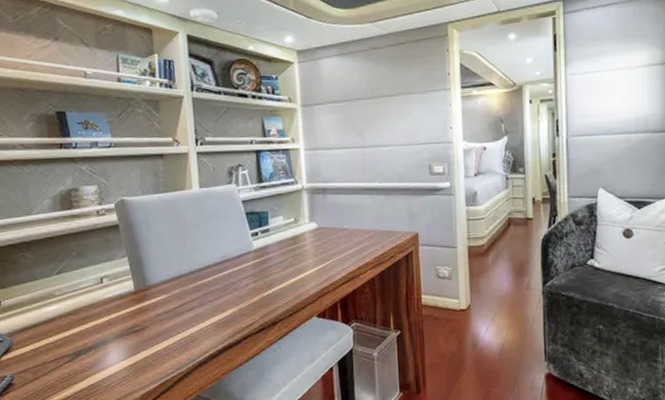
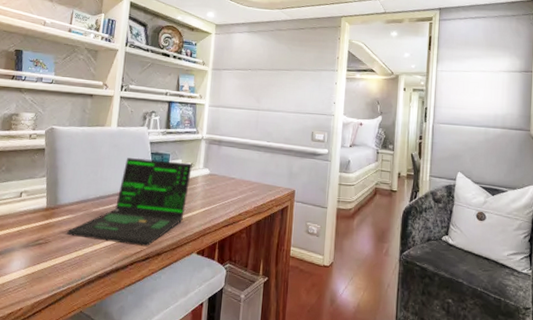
laptop: none [164,219,317,319] -> present [66,157,207,247]

